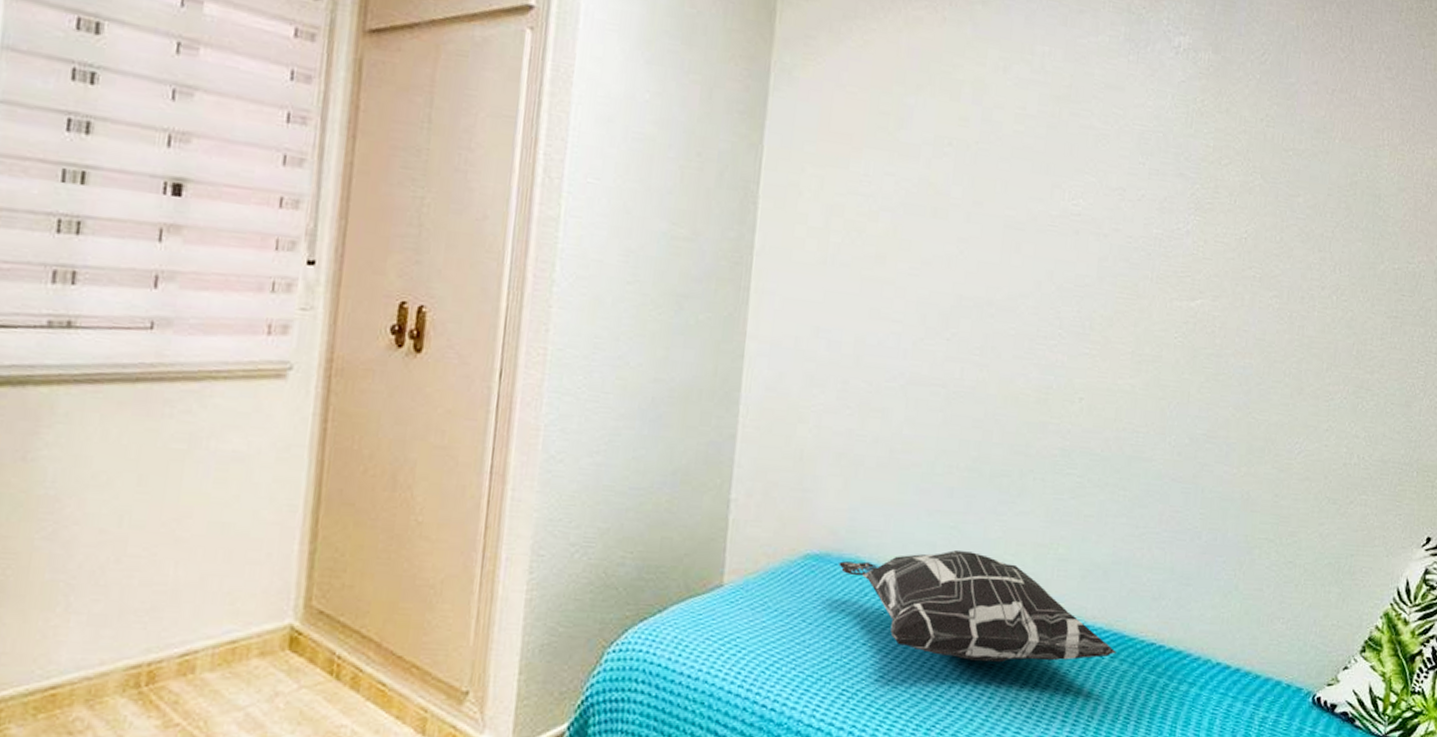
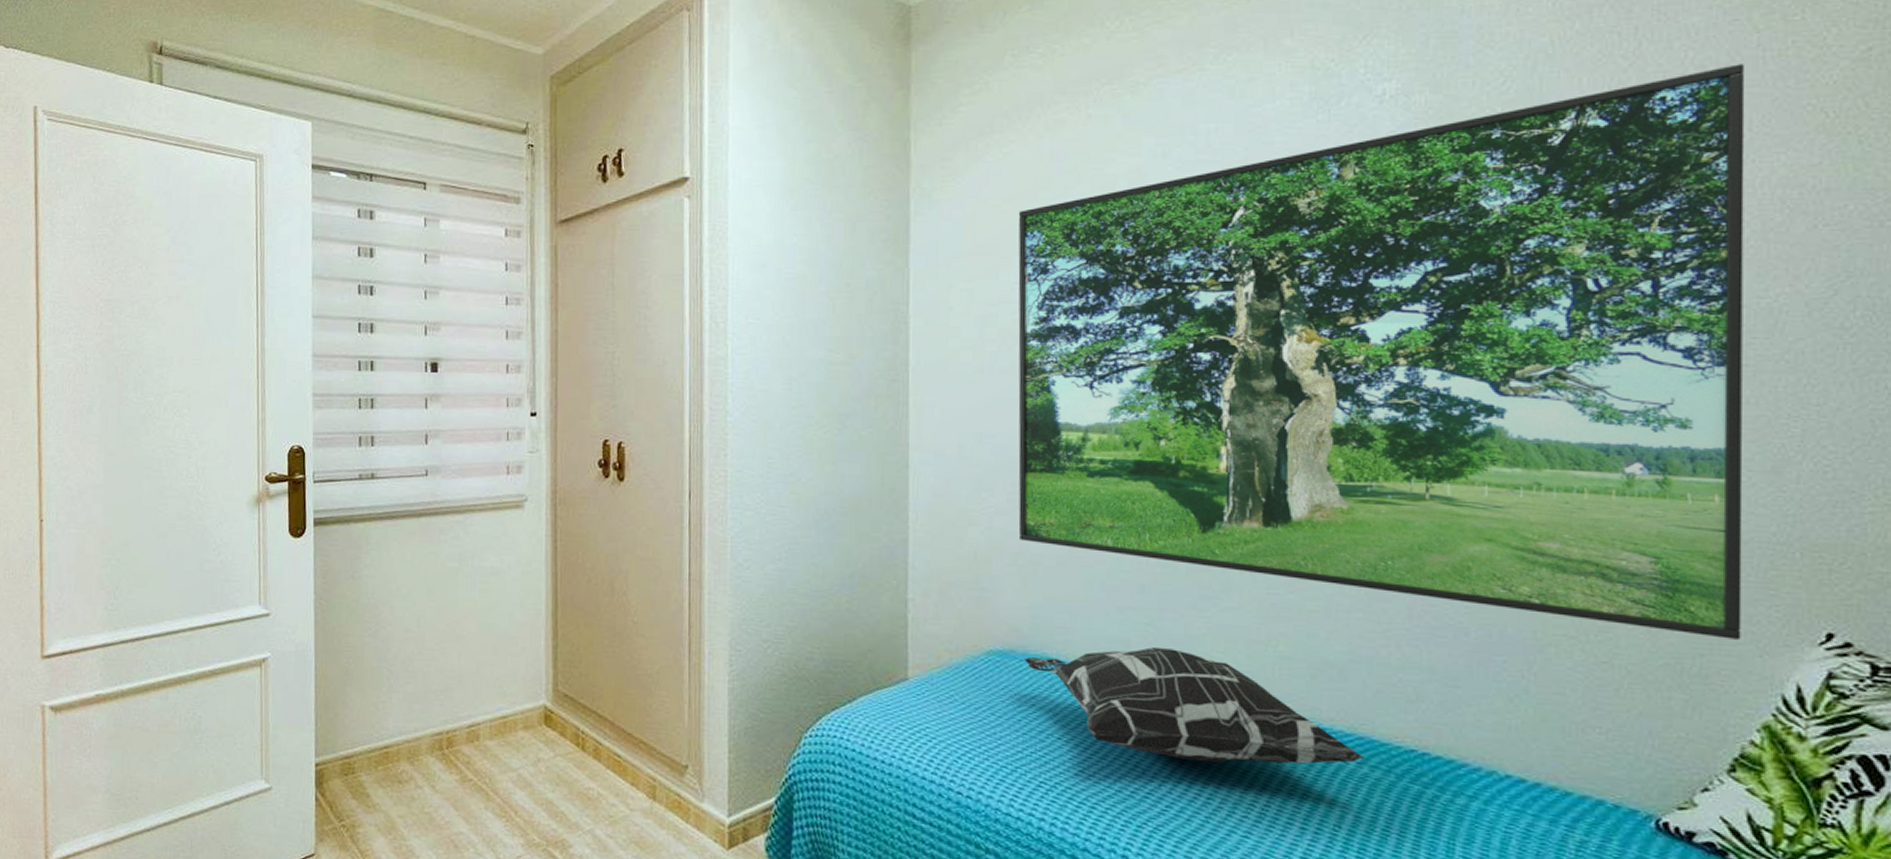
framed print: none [845,70,1414,543] -> present [1018,64,1745,640]

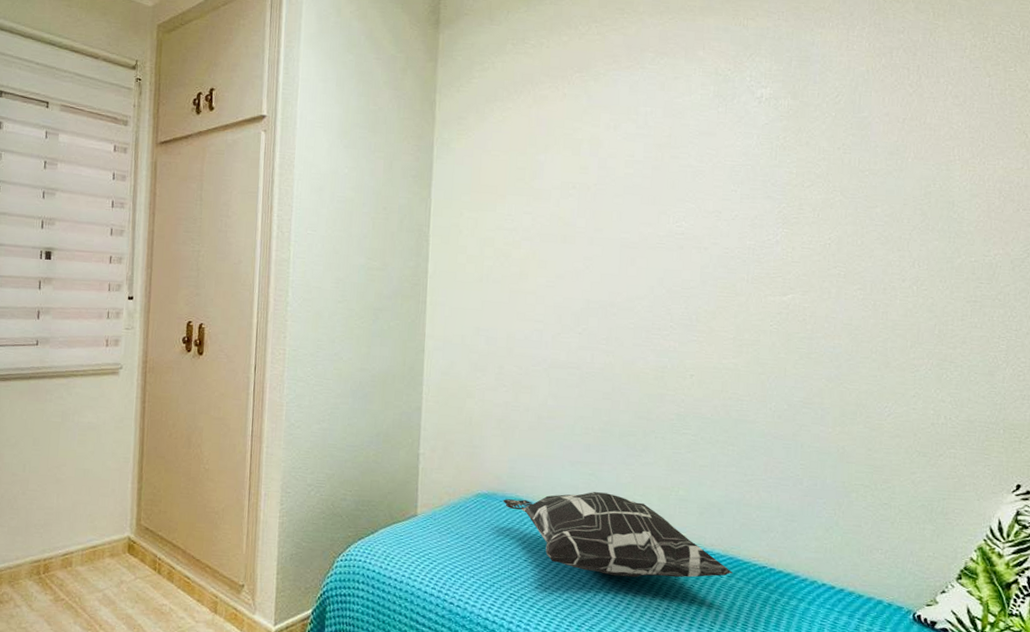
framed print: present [1018,64,1745,640] -> none [502,97,981,489]

